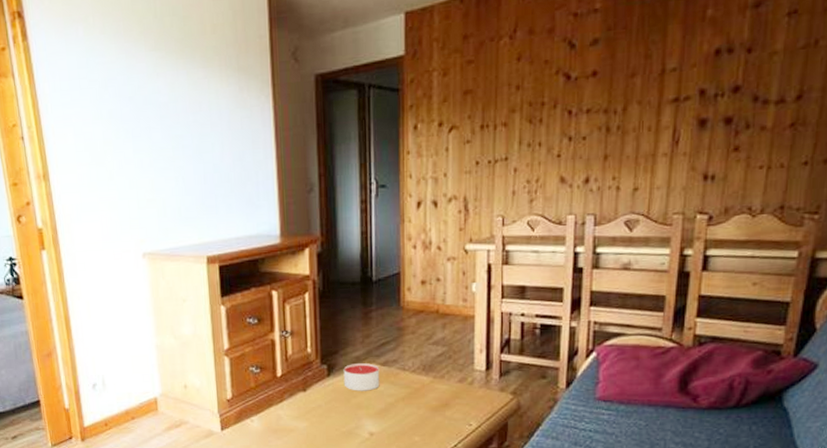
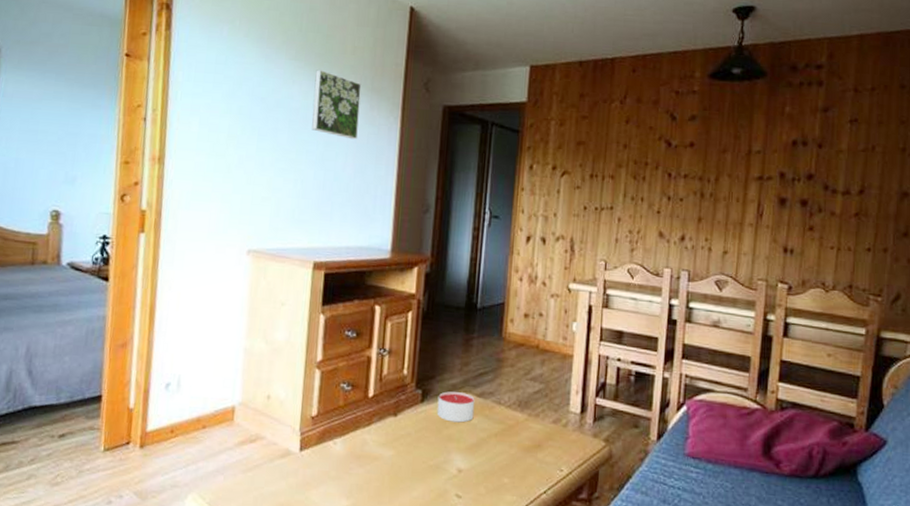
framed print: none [178,56,230,127] -> present [311,69,362,140]

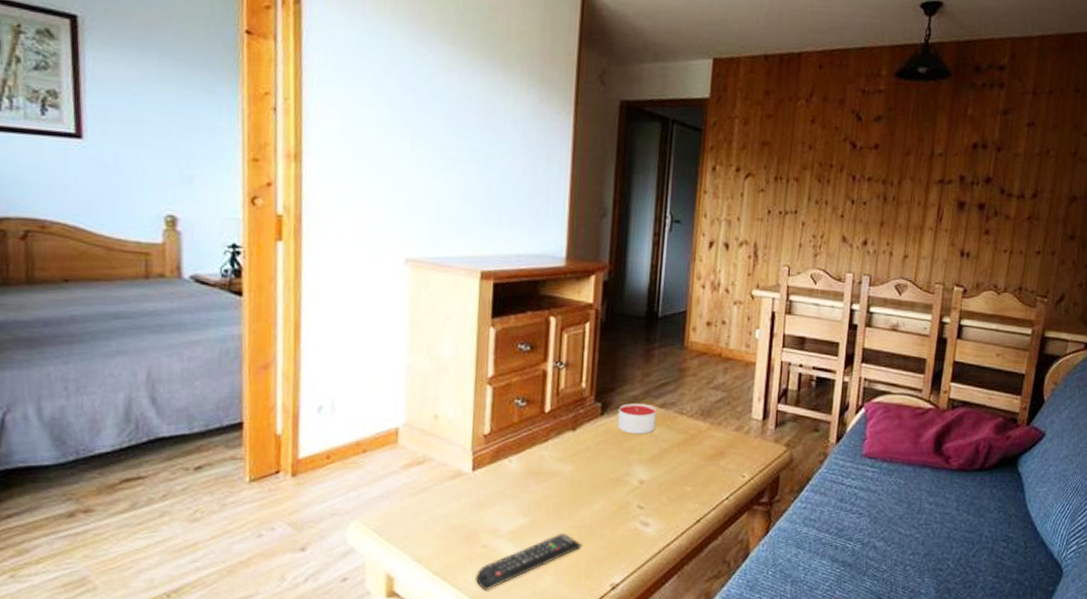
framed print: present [311,69,362,140] -> none [474,56,529,137]

